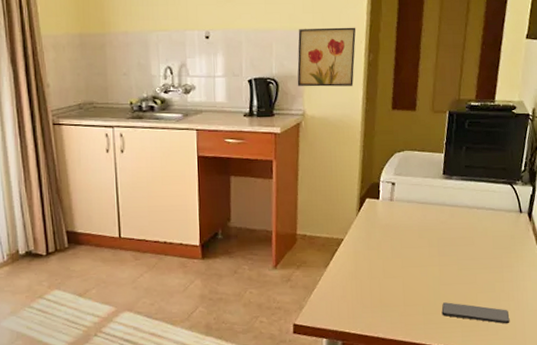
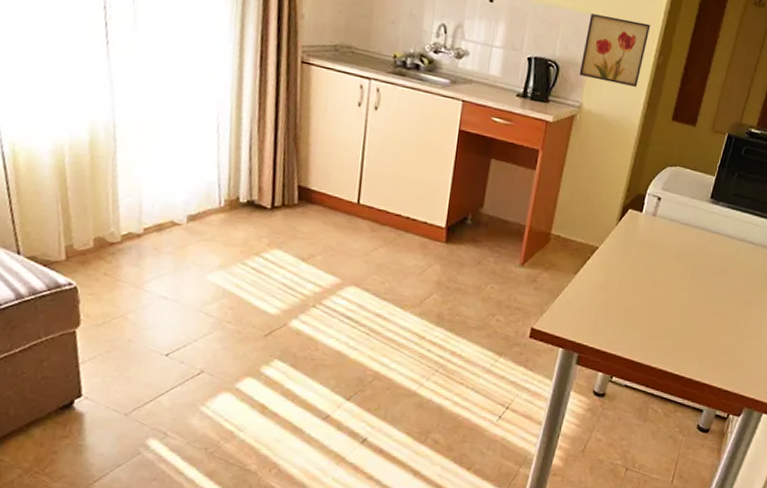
smartphone: present [441,302,510,324] -> none [683,330,749,362]

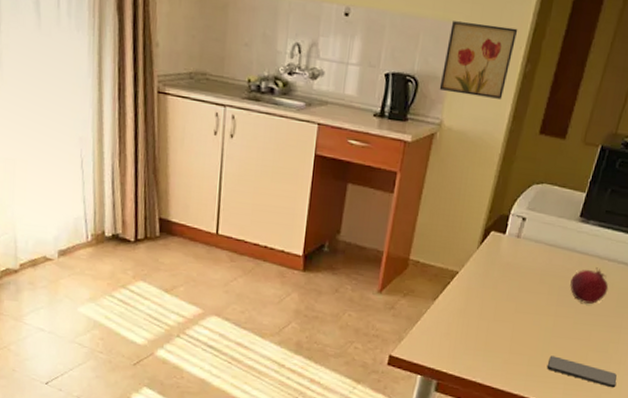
smartphone: none [683,330,749,362] -> present [546,356,617,388]
fruit: none [703,246,739,281] -> present [570,267,609,304]

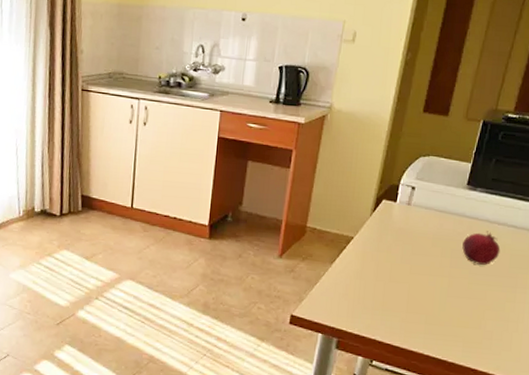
wall art: present [439,21,518,99] -> none [328,20,398,84]
smartphone: present [546,356,617,388] -> none [444,314,516,346]

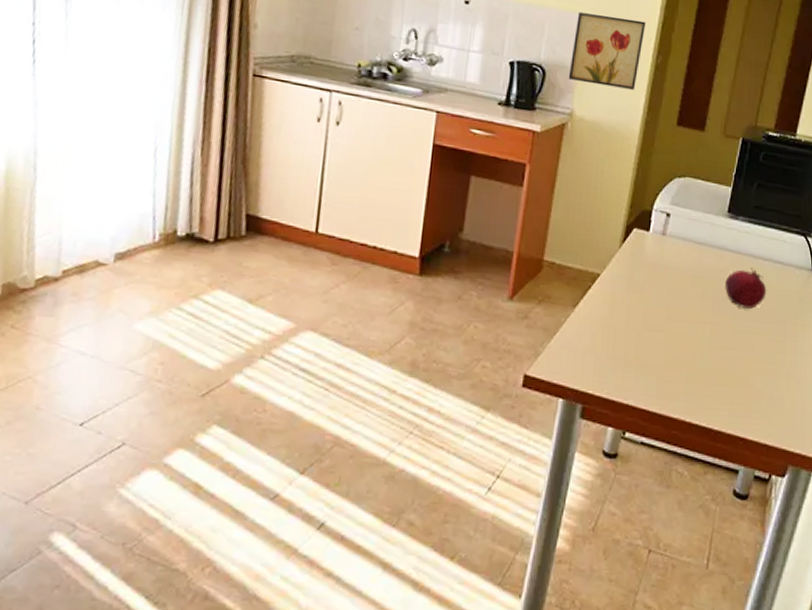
wall art: none [328,20,398,84] -> present [568,12,647,90]

